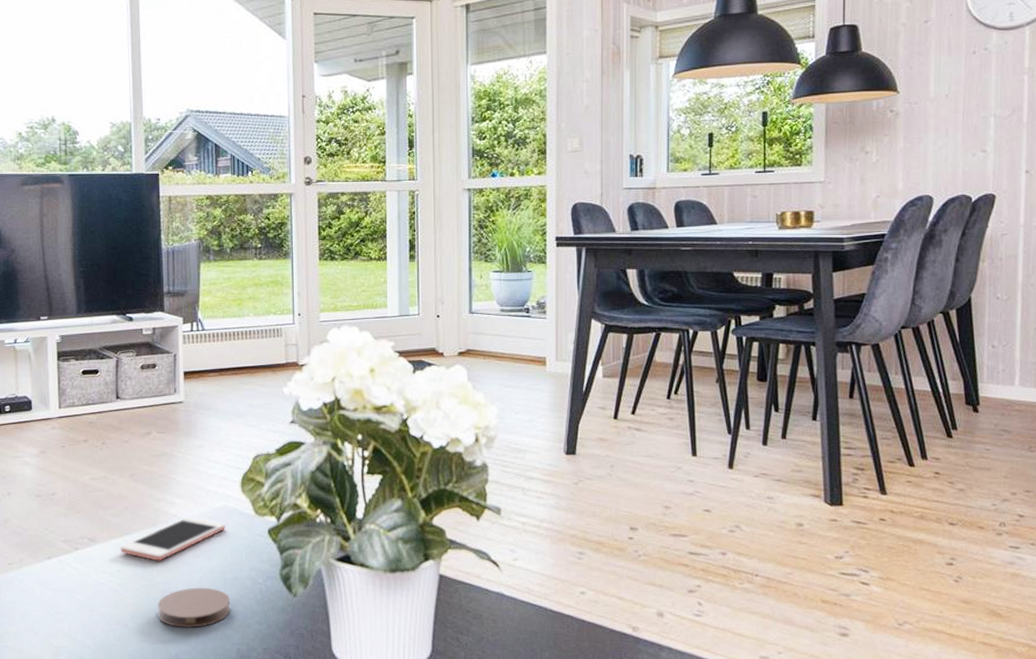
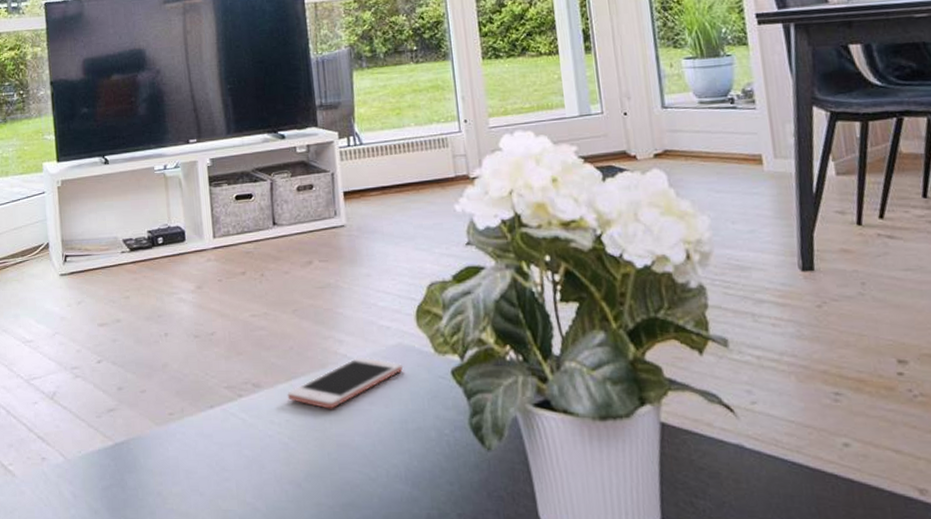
coaster: present [158,587,231,628] -> none [333,439,416,488]

